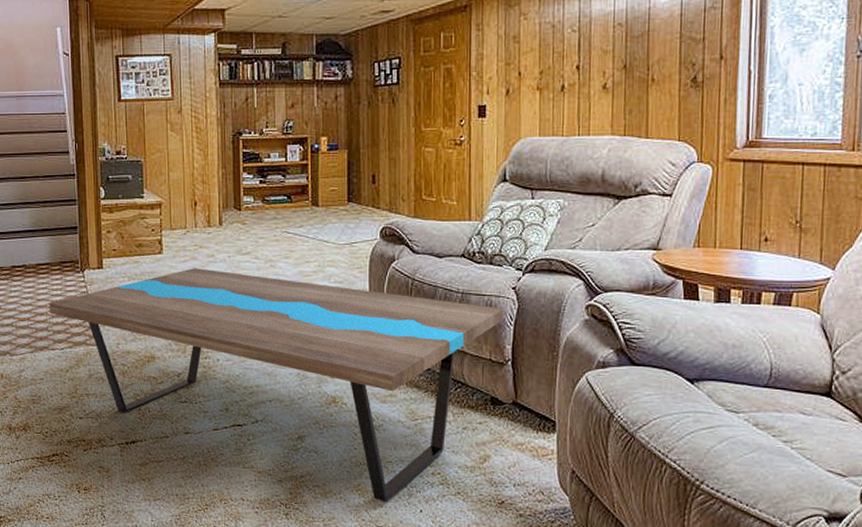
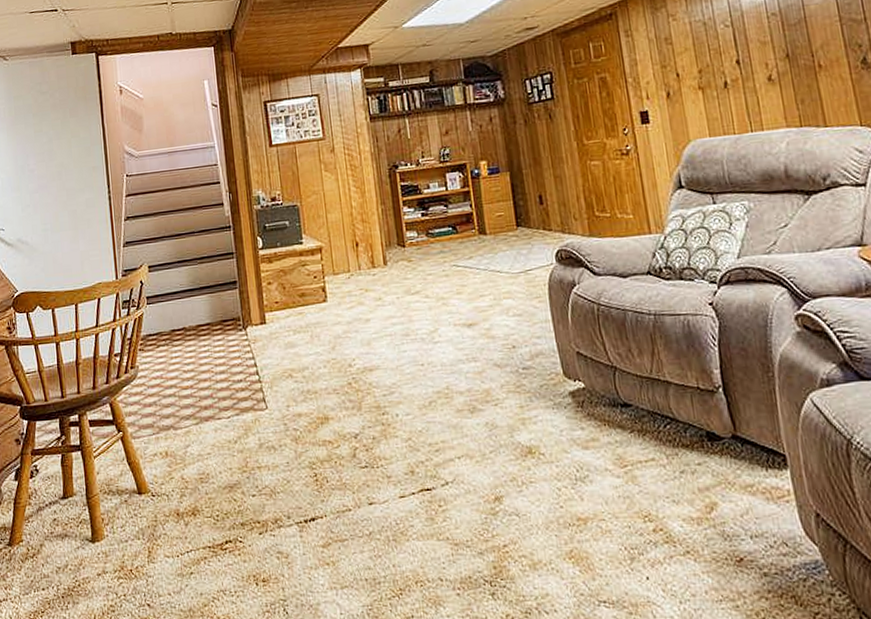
coffee table: present [49,268,504,503] -> none [212,313,706,571]

